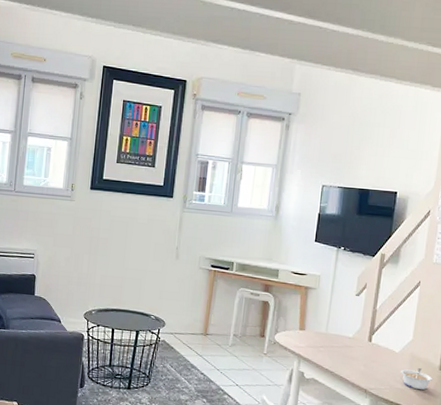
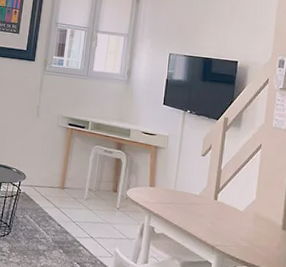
legume: present [400,368,432,390] -> none [244,227,276,248]

